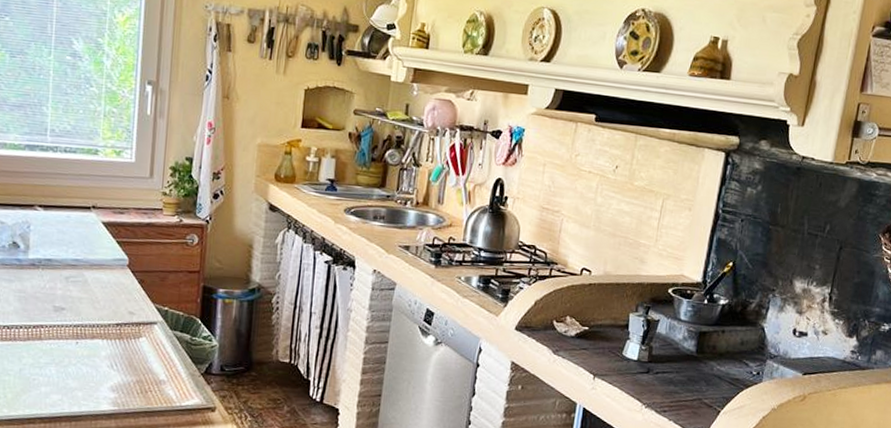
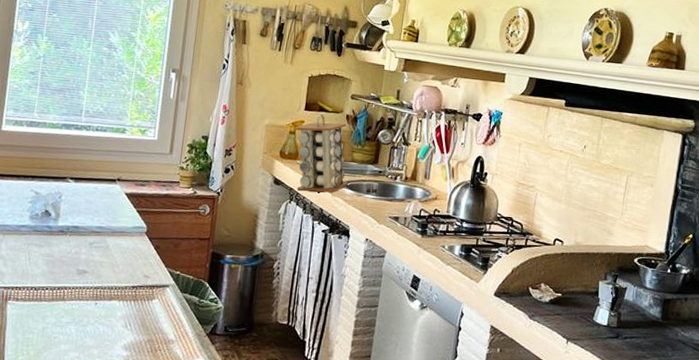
spice rack: none [290,131,353,221] -> present [294,114,348,193]

